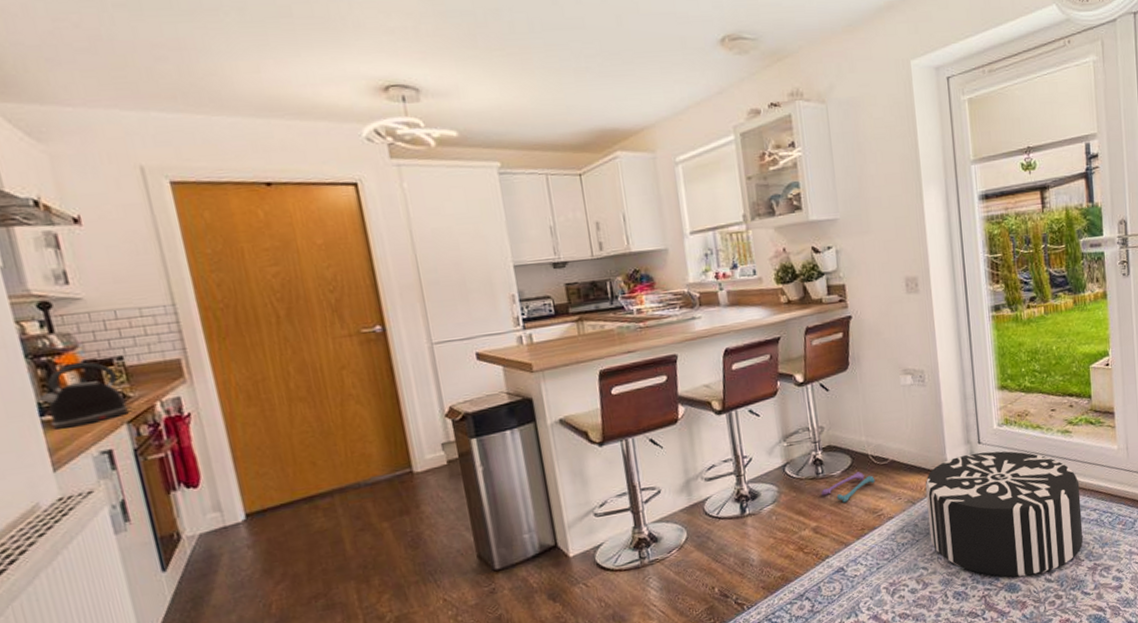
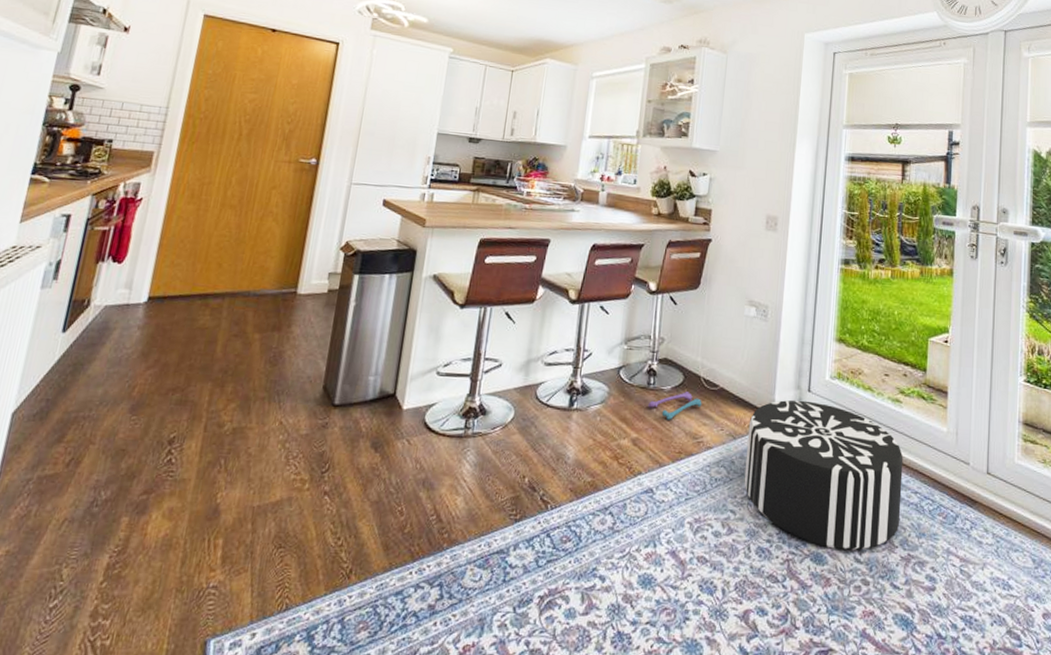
kettle: present [37,362,132,430] -> none [35,137,102,190]

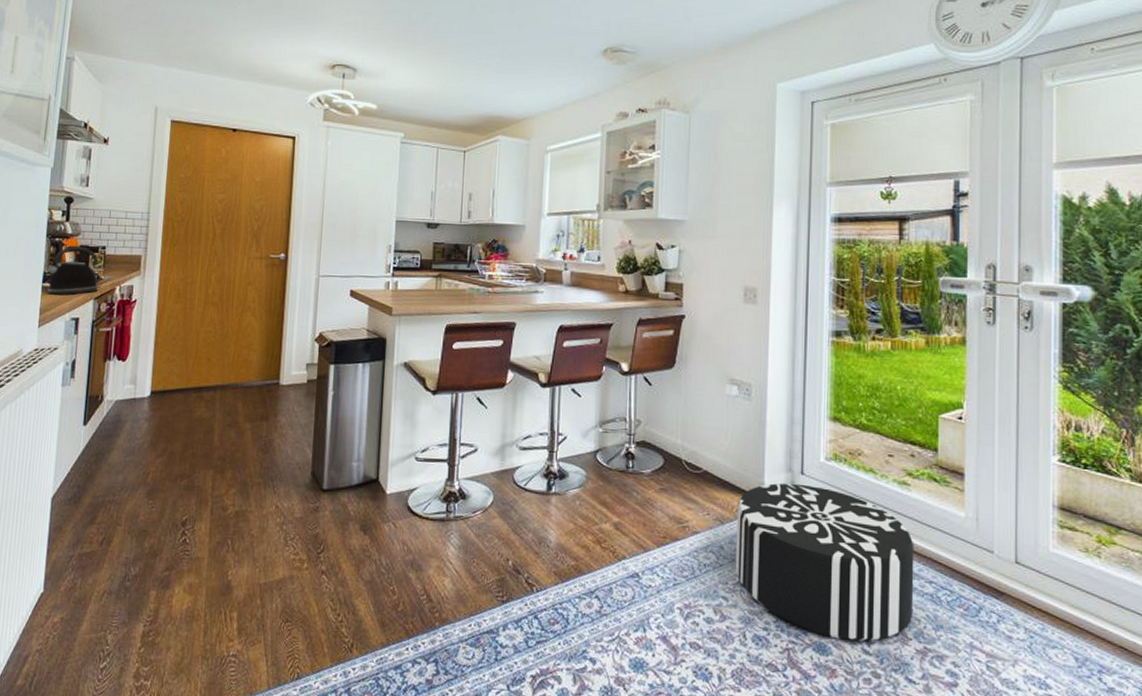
kettle: none [35,137,102,190] -> present [44,247,100,296]
dog toy: present [648,391,702,420] -> none [628,475,685,504]

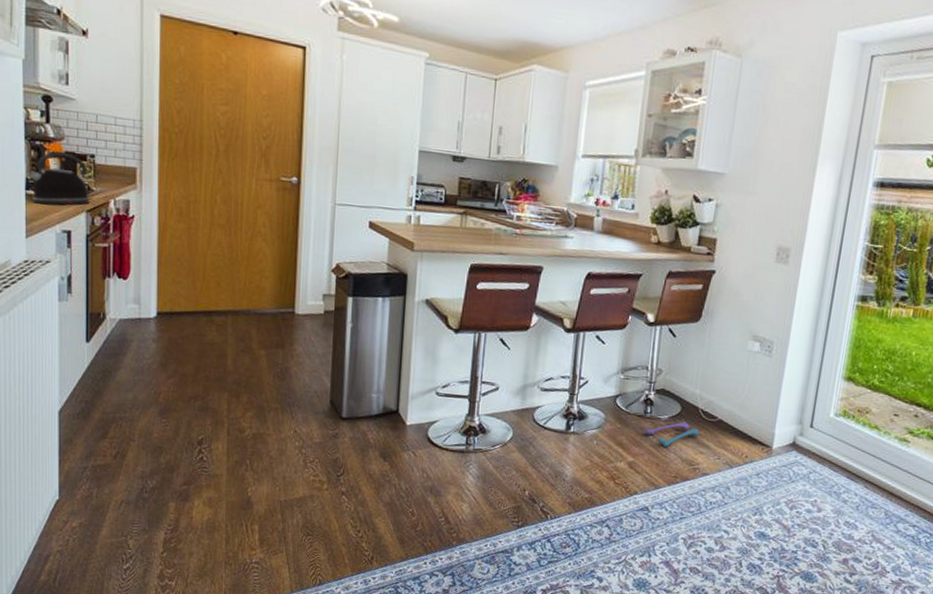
dog toy: none [628,475,685,504] -> present [644,421,700,447]
pouf: present [735,483,914,642] -> none [738,434,905,573]

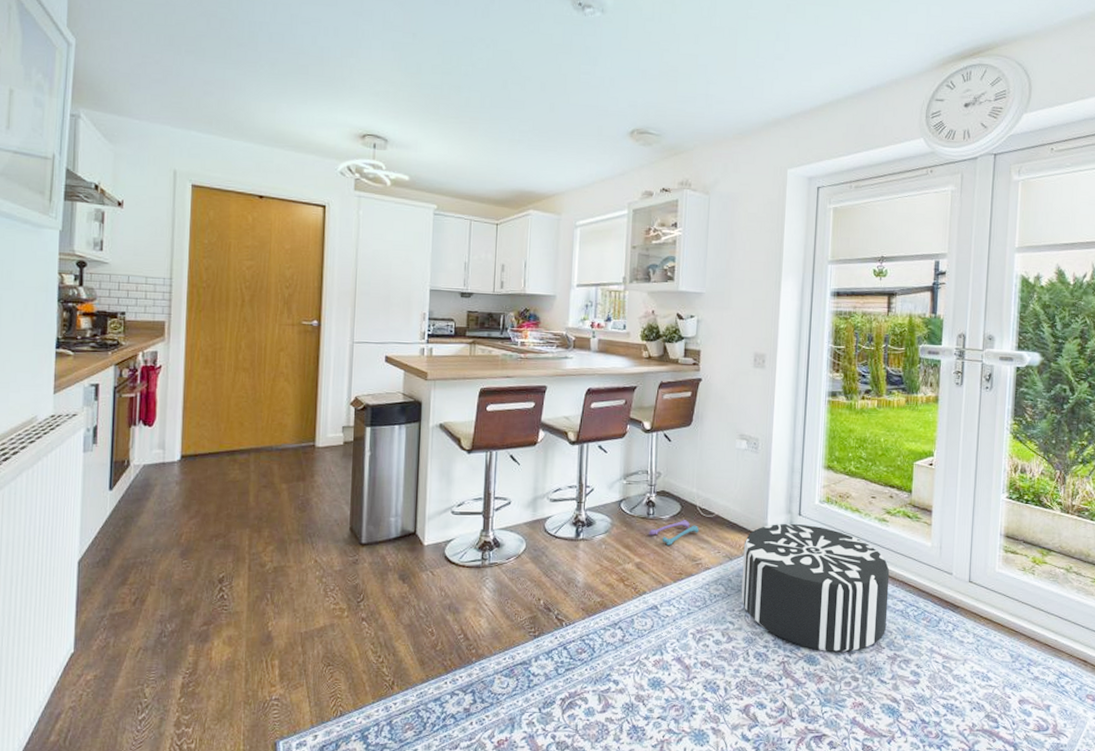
kettle: present [26,152,92,206] -> none [57,312,121,361]
pouf: none [738,434,905,573] -> present [741,523,890,652]

